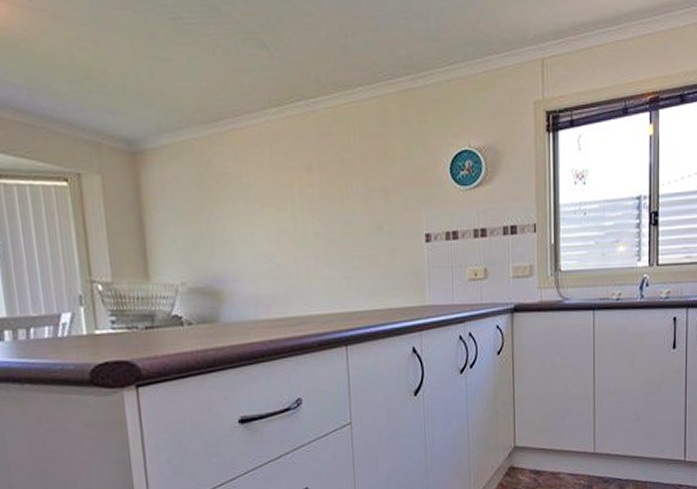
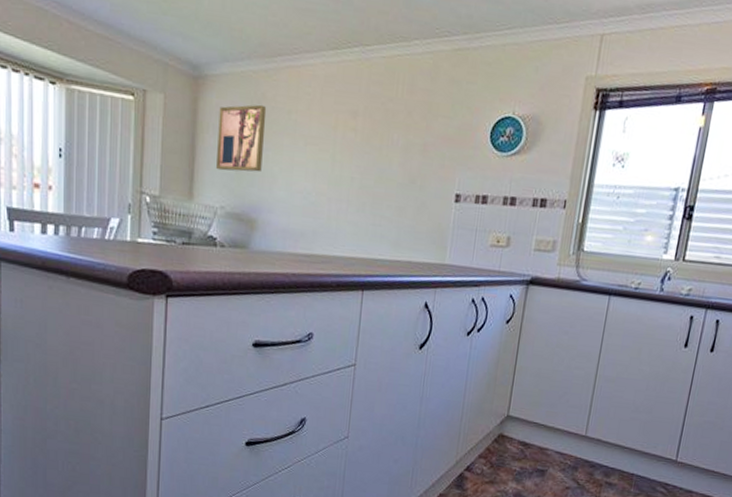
wall art: none [164,172,220,246] -> present [216,104,267,172]

